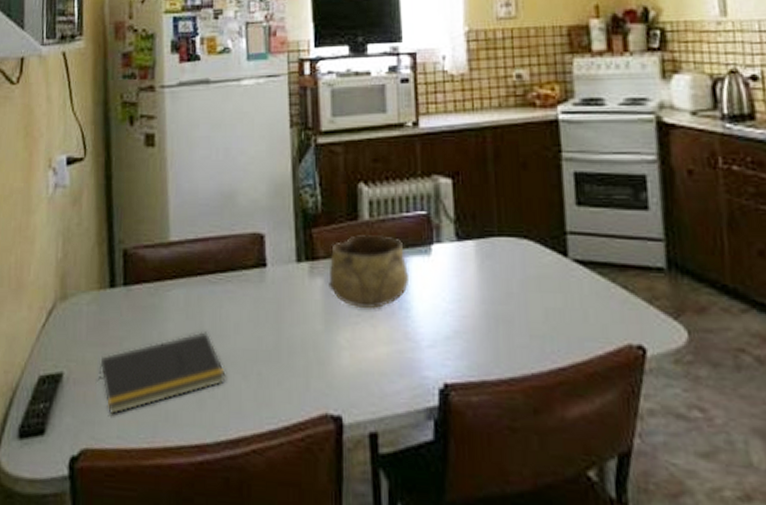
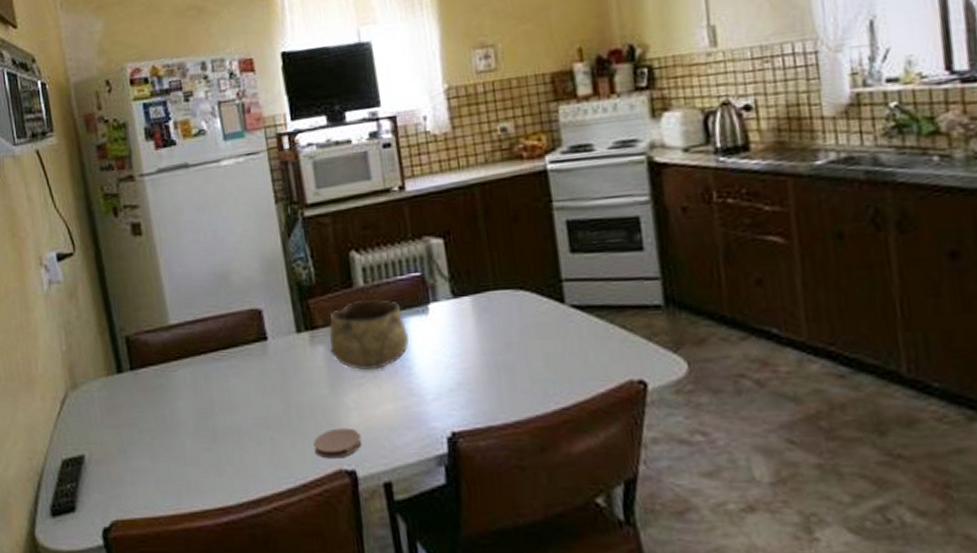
notepad: present [98,332,226,415] -> none [118,406,241,489]
coaster: none [301,368,350,402] -> present [313,428,361,459]

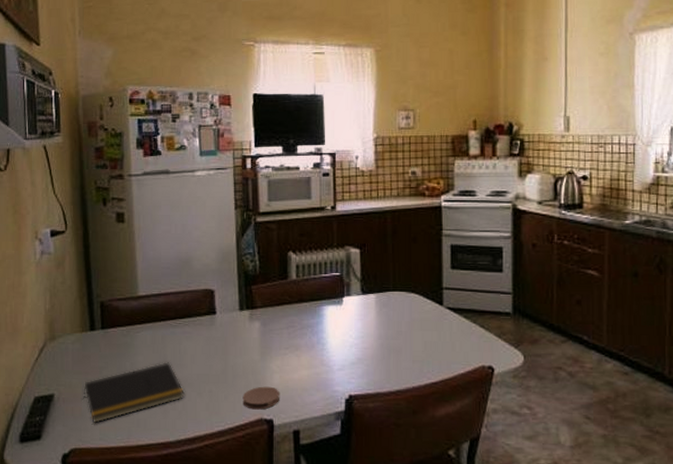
notepad: none [118,406,241,489] -> present [83,362,184,424]
decorative bowl: present [328,299,409,371] -> none [264,289,325,344]

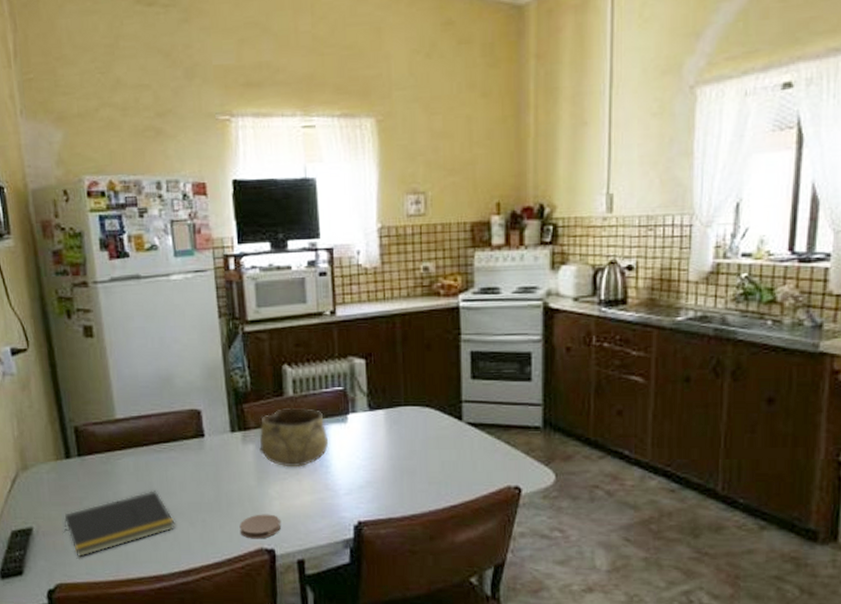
decorative bowl: none [264,289,325,344] -> present [259,407,328,468]

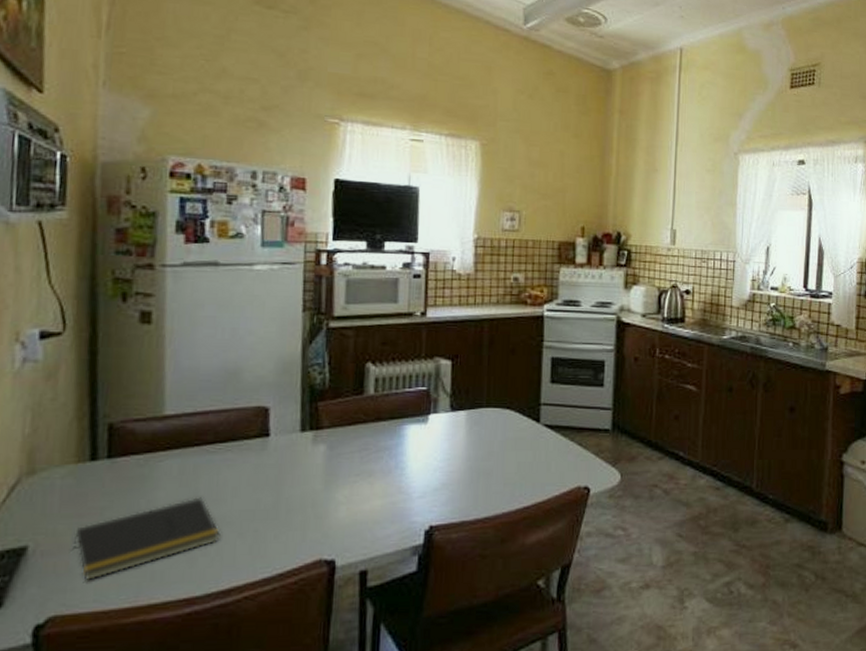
coaster: present [239,514,281,539] -> none [297,521,345,550]
decorative bowl: present [259,407,328,468] -> none [331,406,406,470]

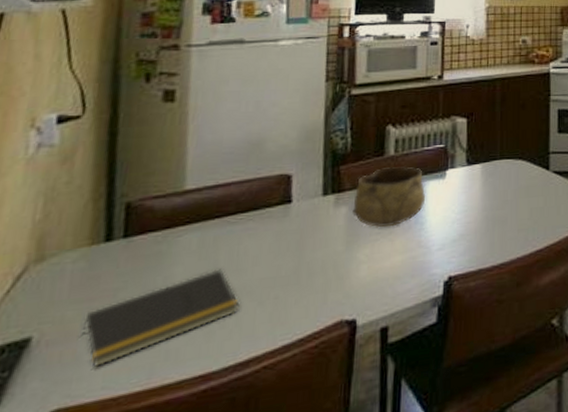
decorative bowl: none [331,406,406,470] -> present [352,166,425,228]

